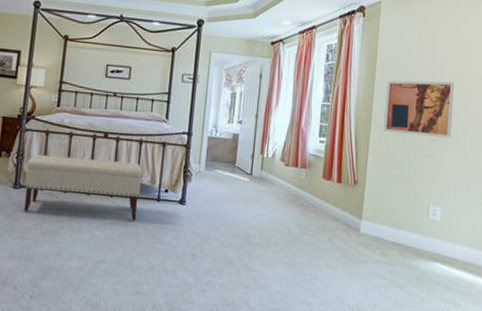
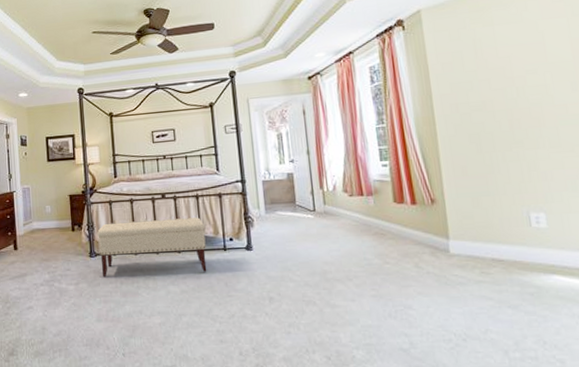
wall art: present [383,80,455,138] -> none [446,75,540,143]

